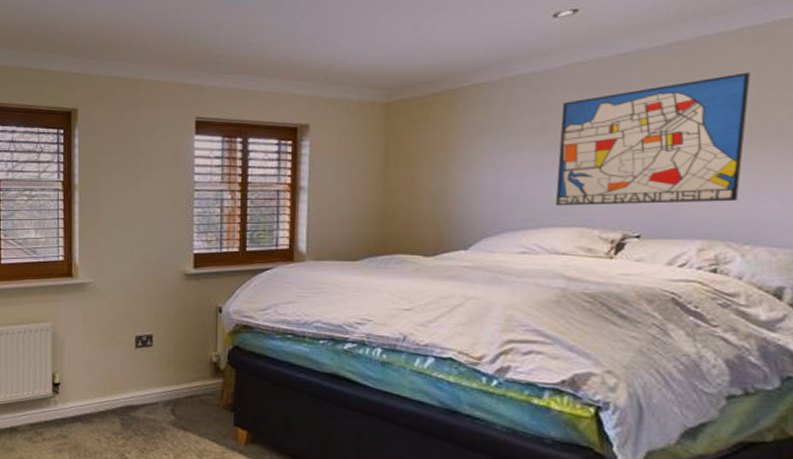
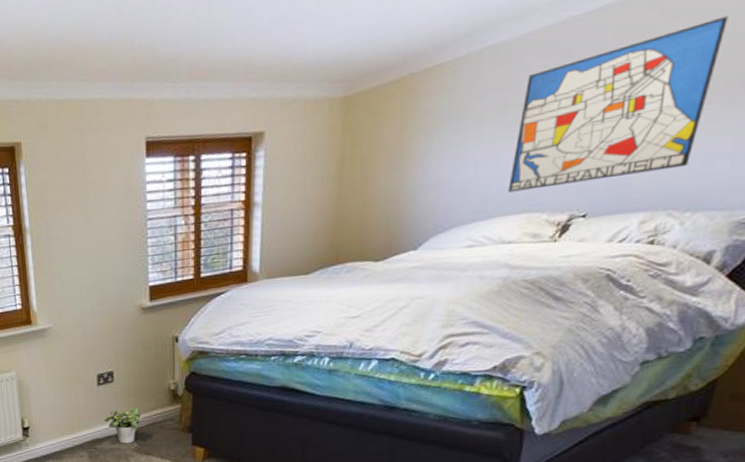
potted plant: none [141,376,182,415] -> present [105,408,143,444]

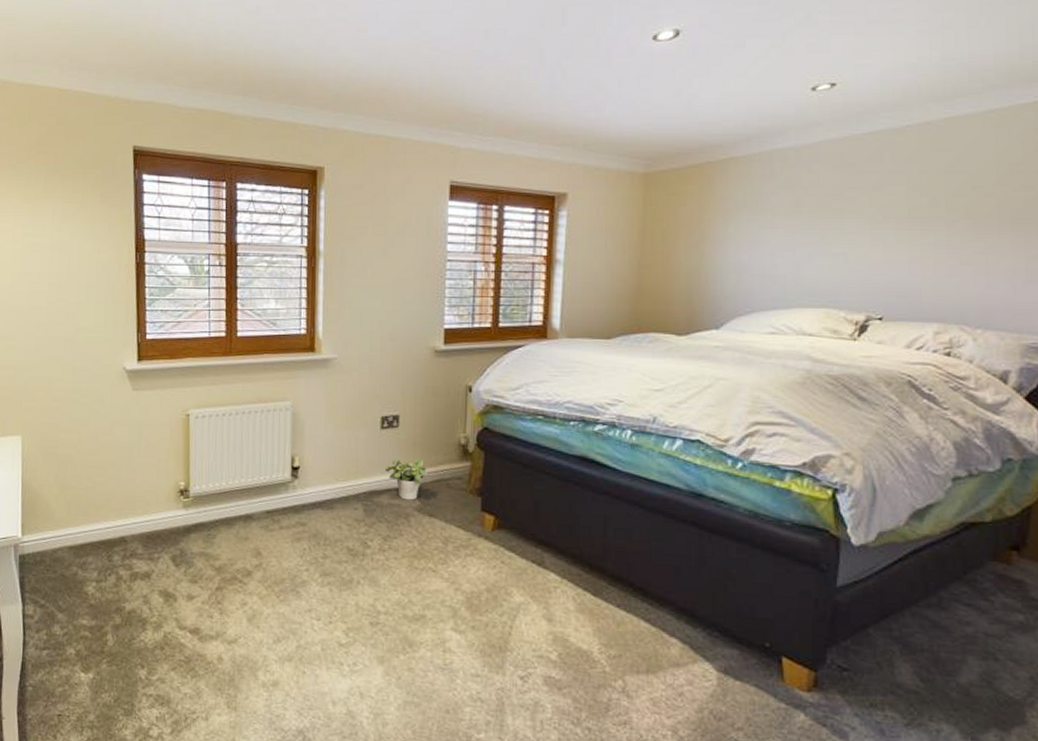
wall art: present [508,15,728,193] -> none [805,156,991,286]

